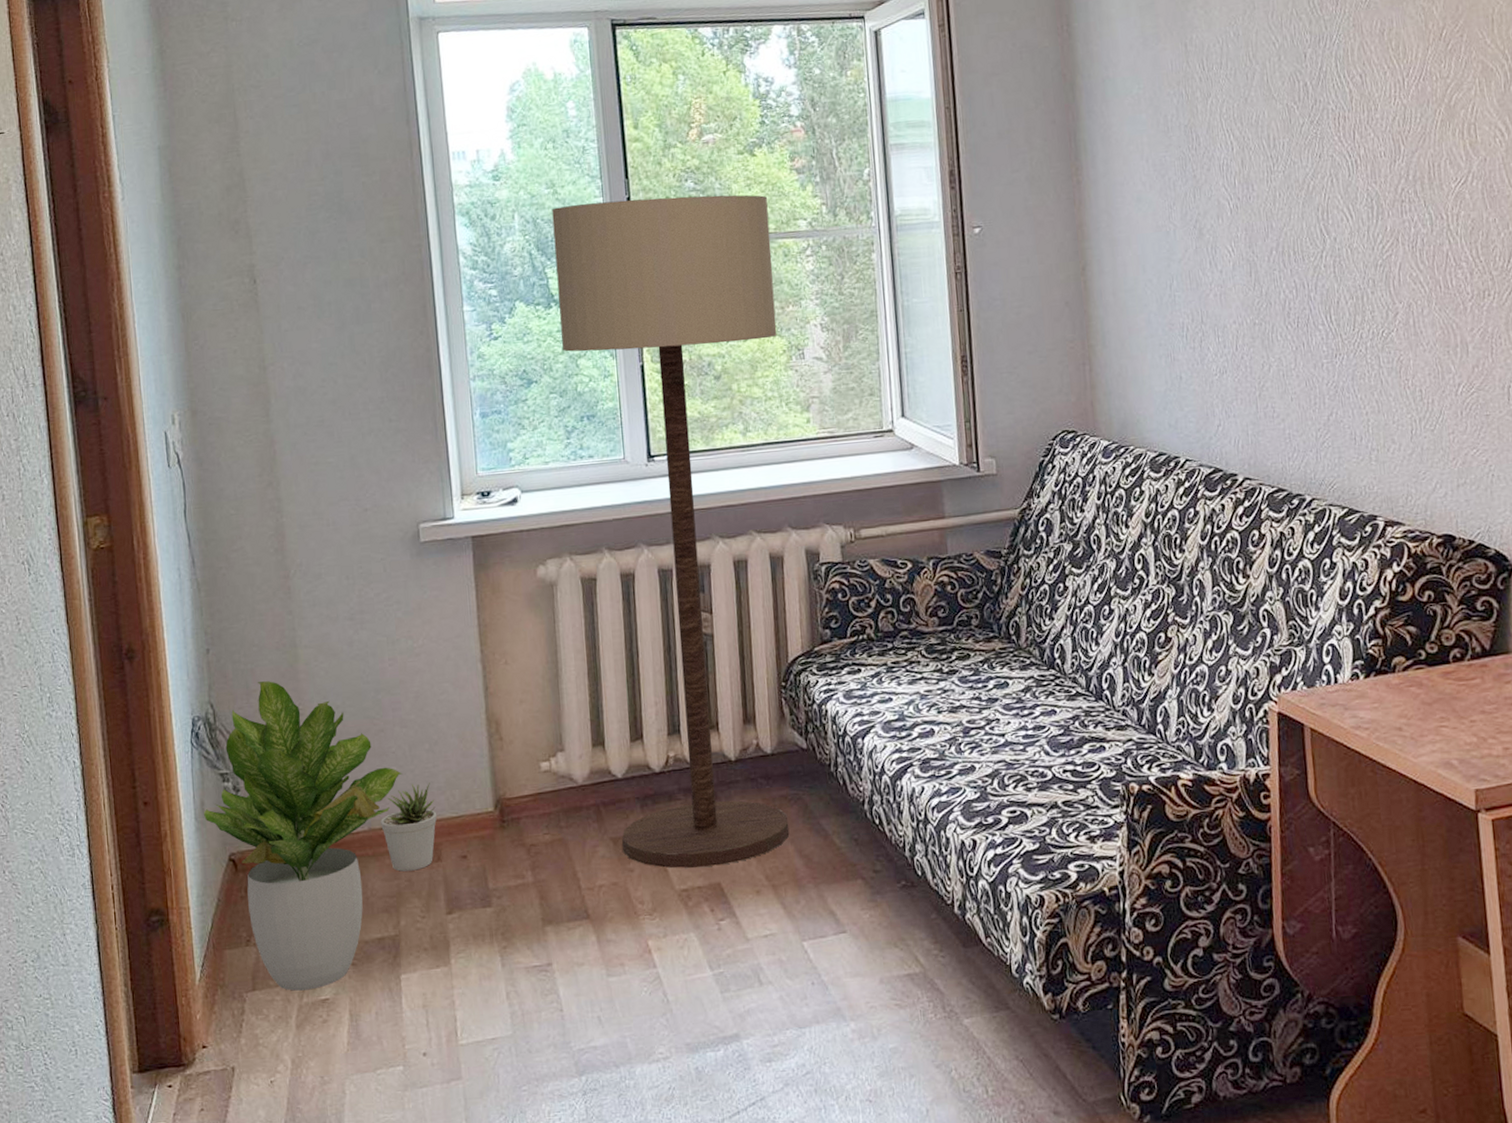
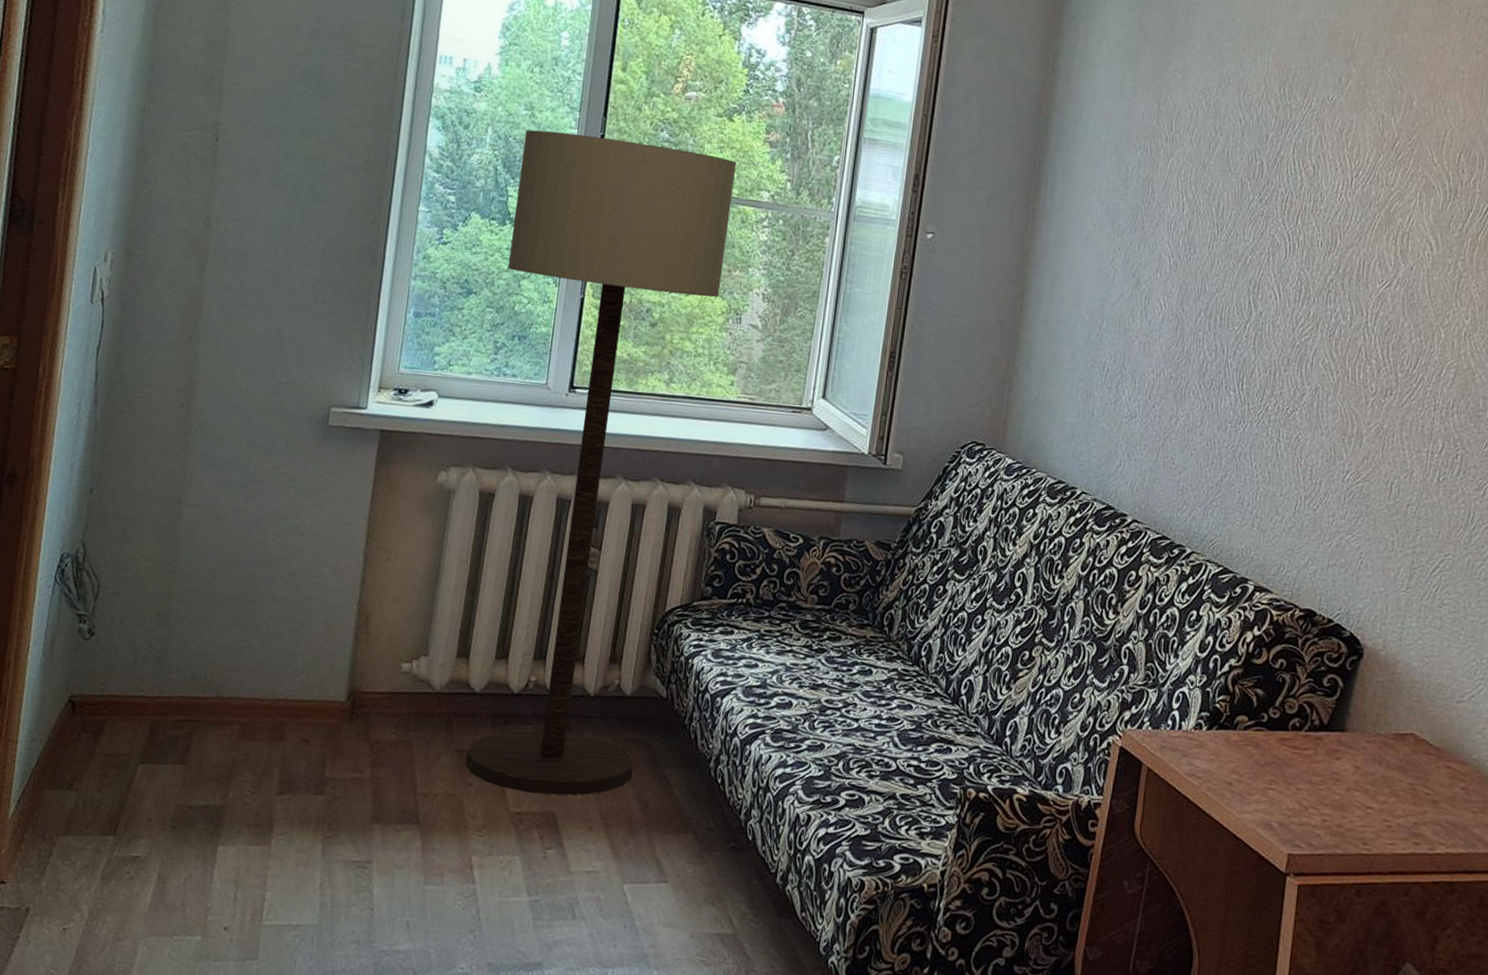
potted plant: present [204,681,403,991] -> none [52,531,262,845]
potted plant: present [381,783,437,872] -> none [229,660,290,746]

